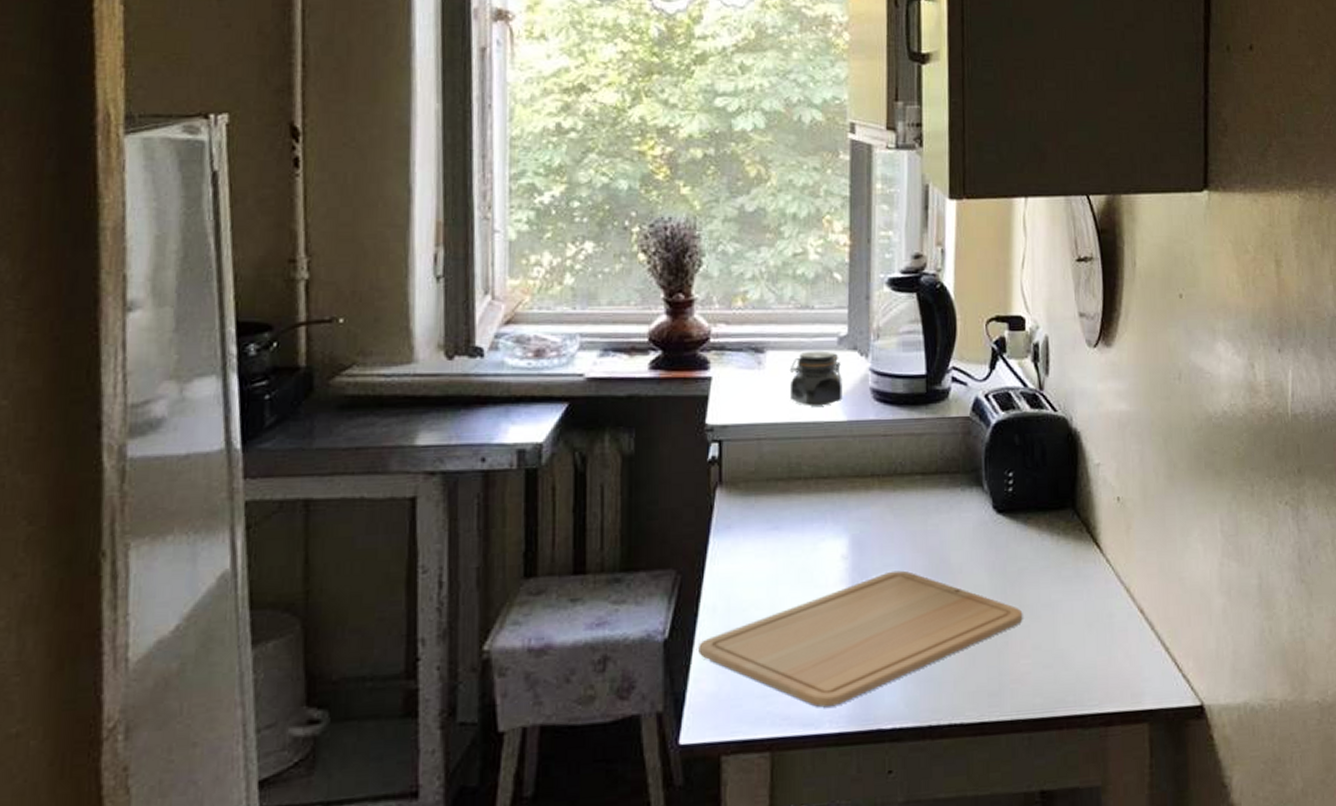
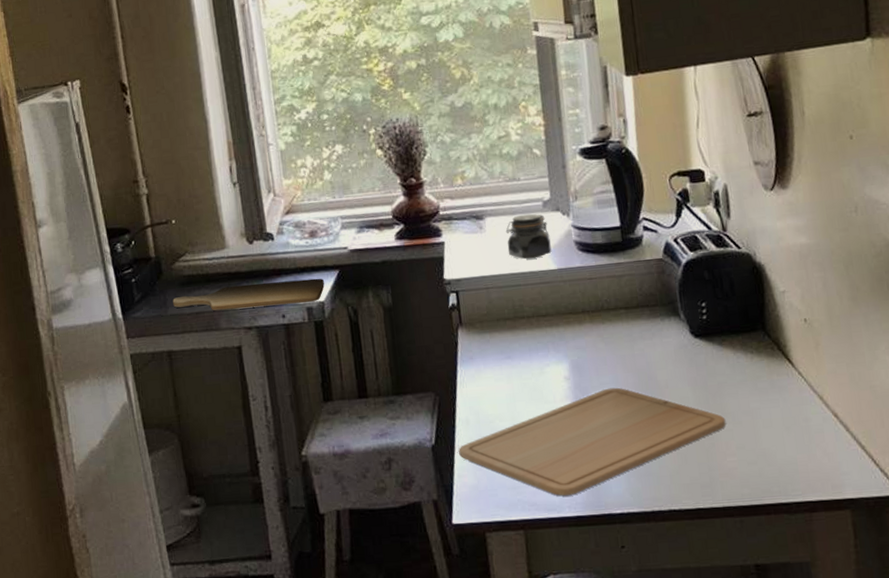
chopping board: none [323,412,546,447] -> present [173,278,325,311]

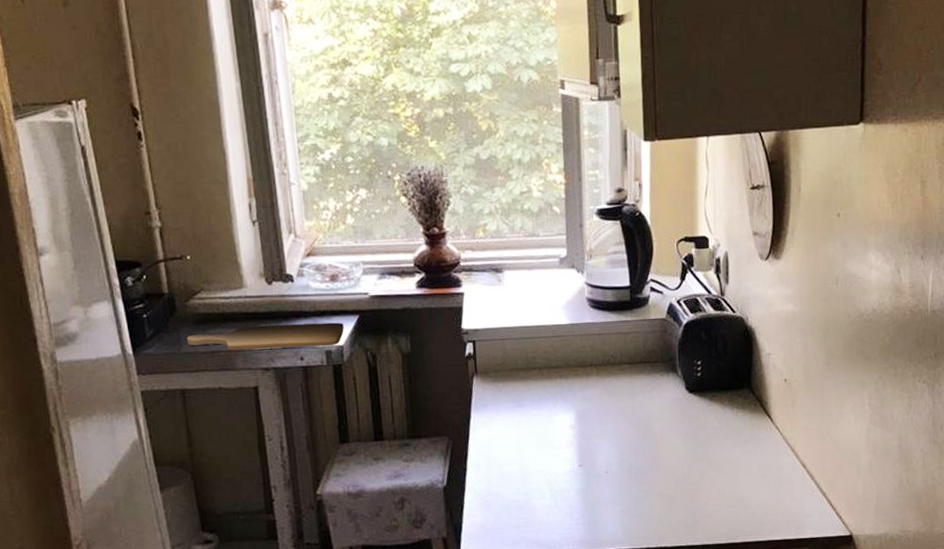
chopping board: present [458,387,726,496] -> none [469,436,711,534]
jar: present [505,214,552,260] -> none [523,269,565,313]

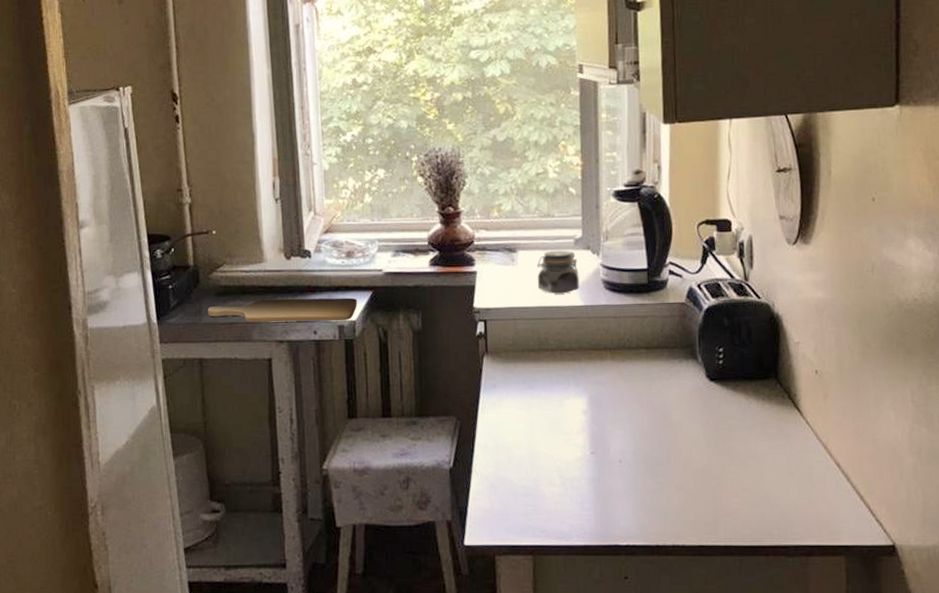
jar: none [523,269,565,313] -> present [536,250,579,294]

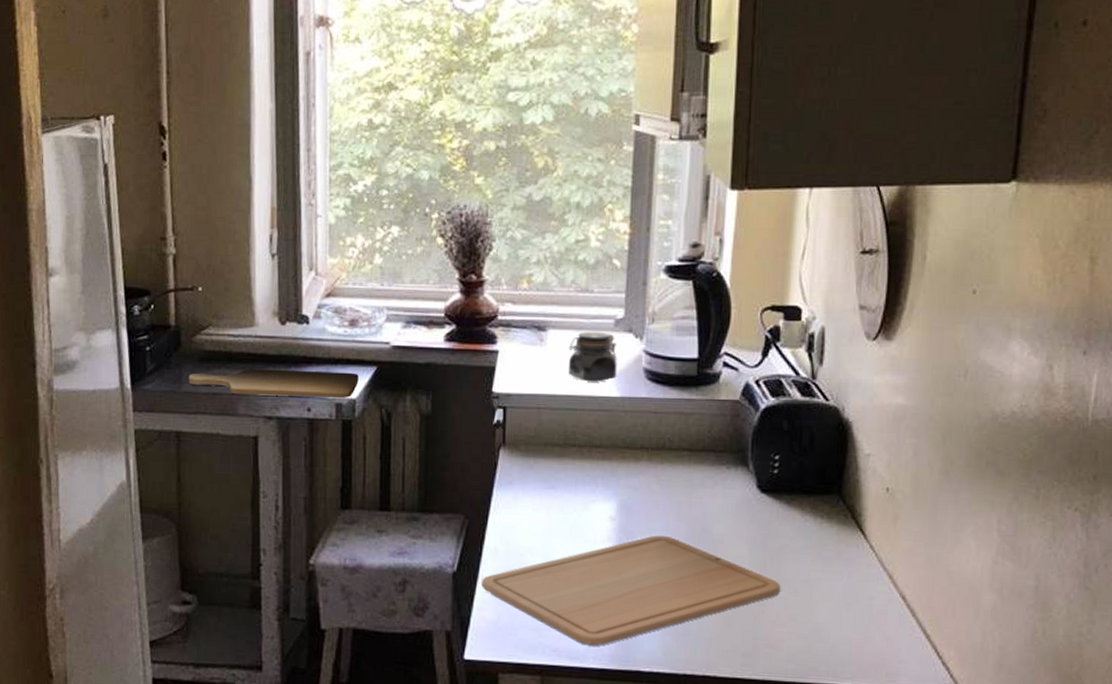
chopping board: none [475,424,734,524] -> present [482,535,781,645]

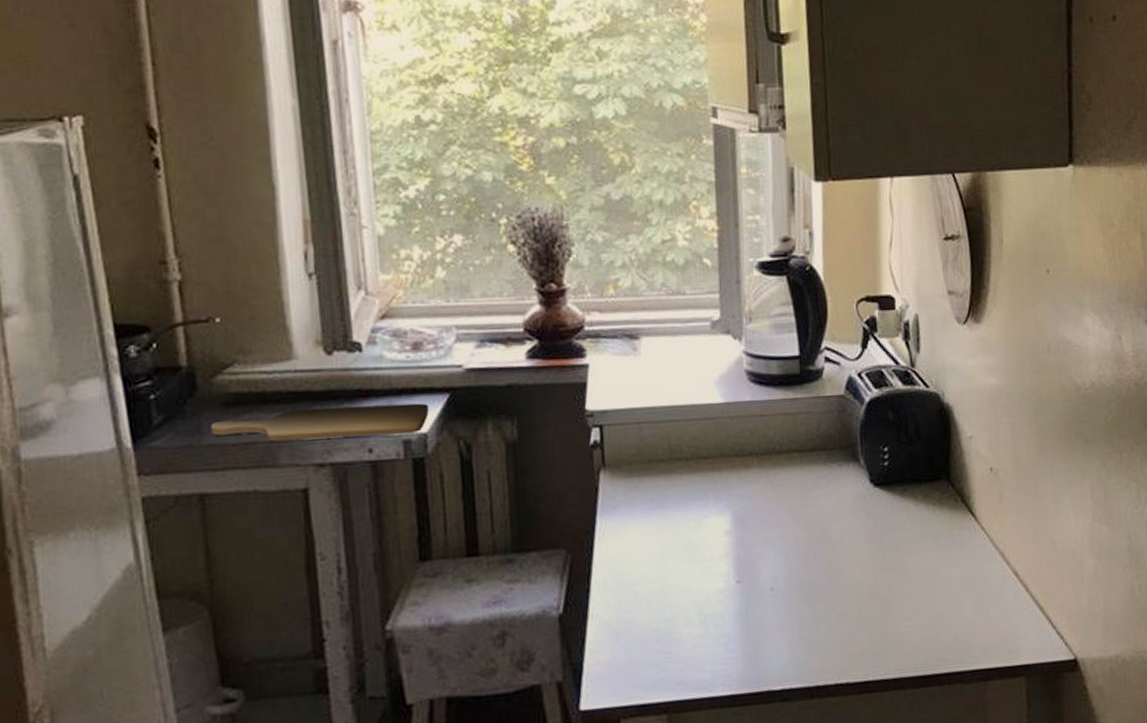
chopping board: present [482,535,781,645] -> none [592,543,903,672]
jar: present [568,331,617,382] -> none [664,335,718,390]

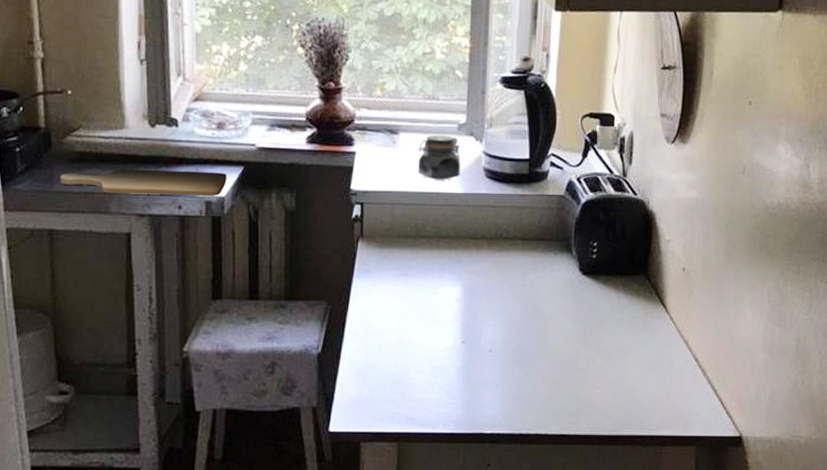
jar: none [664,335,718,390] -> present [417,134,461,180]

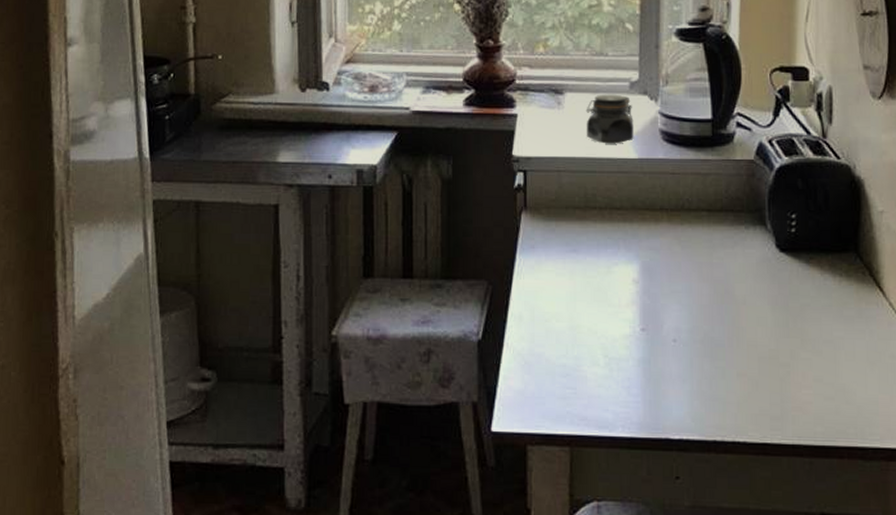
chopping board: present [60,169,227,196] -> none [208,136,379,164]

